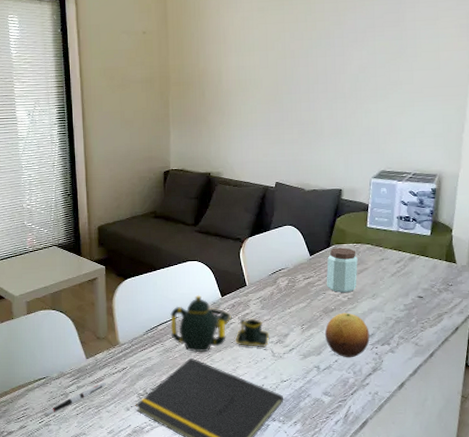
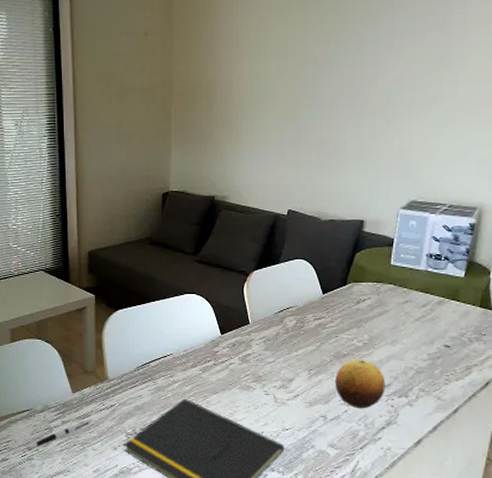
teapot: present [170,294,270,353] -> none [164,330,272,393]
peanut butter: present [326,247,358,293] -> none [339,286,377,338]

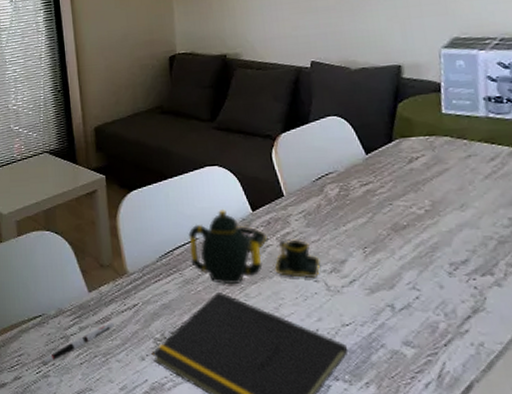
teapot: none [164,330,272,393] -> present [188,208,320,285]
fruit: present [334,359,386,409] -> none [396,230,463,294]

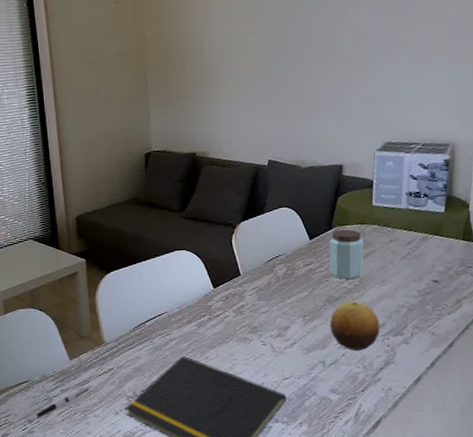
teapot: present [188,208,320,285] -> none [158,286,268,350]
peanut butter: none [390,142,436,204] -> present [329,229,364,280]
fruit: none [396,230,463,294] -> present [329,301,380,351]

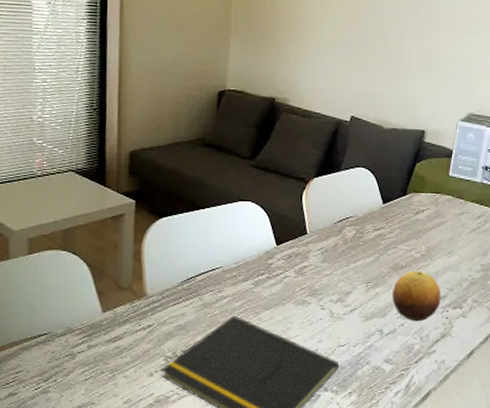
pen: present [28,384,92,422] -> none [42,340,126,381]
peanut butter: present [329,229,364,280] -> none [398,196,436,249]

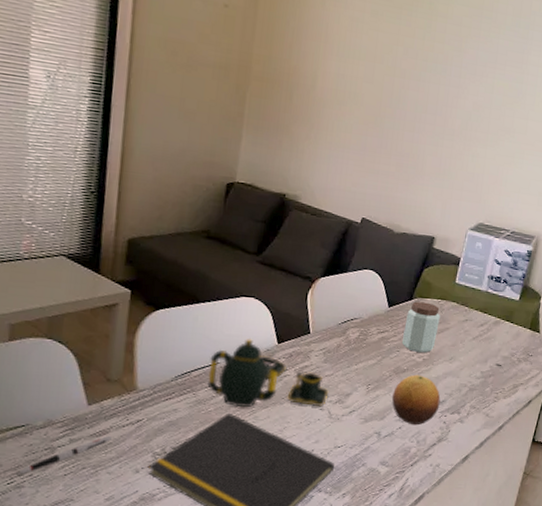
pen: none [42,340,126,381] -> present [16,435,112,475]
teapot: none [212,241,329,310] -> present [207,338,329,408]
peanut butter: none [398,196,436,249] -> present [401,301,440,353]

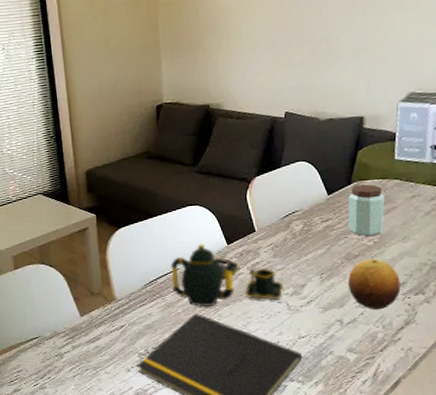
pen: present [16,435,112,475] -> none [39,341,104,378]

